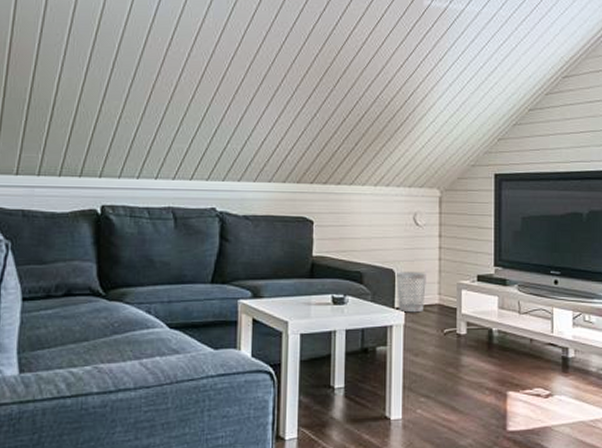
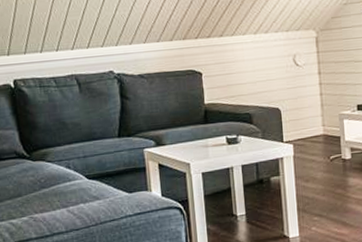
wastebasket: present [396,271,426,313] -> none [282,107,311,145]

